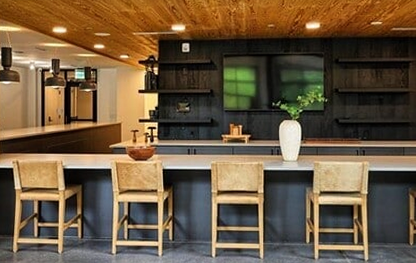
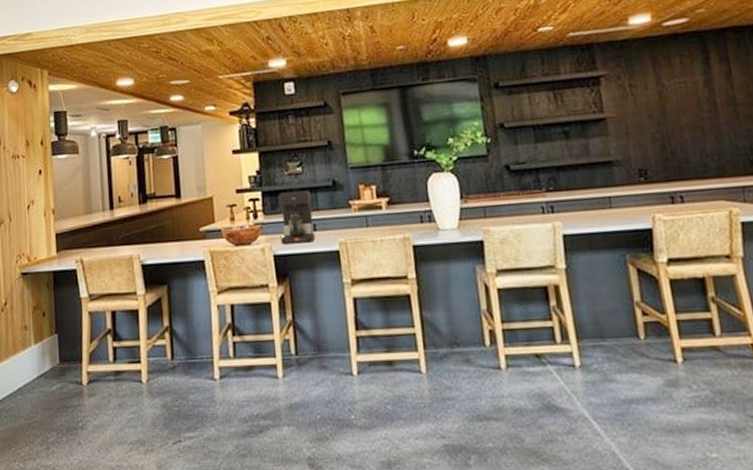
coffee maker: none [169,124,194,162] -> present [279,190,315,245]

